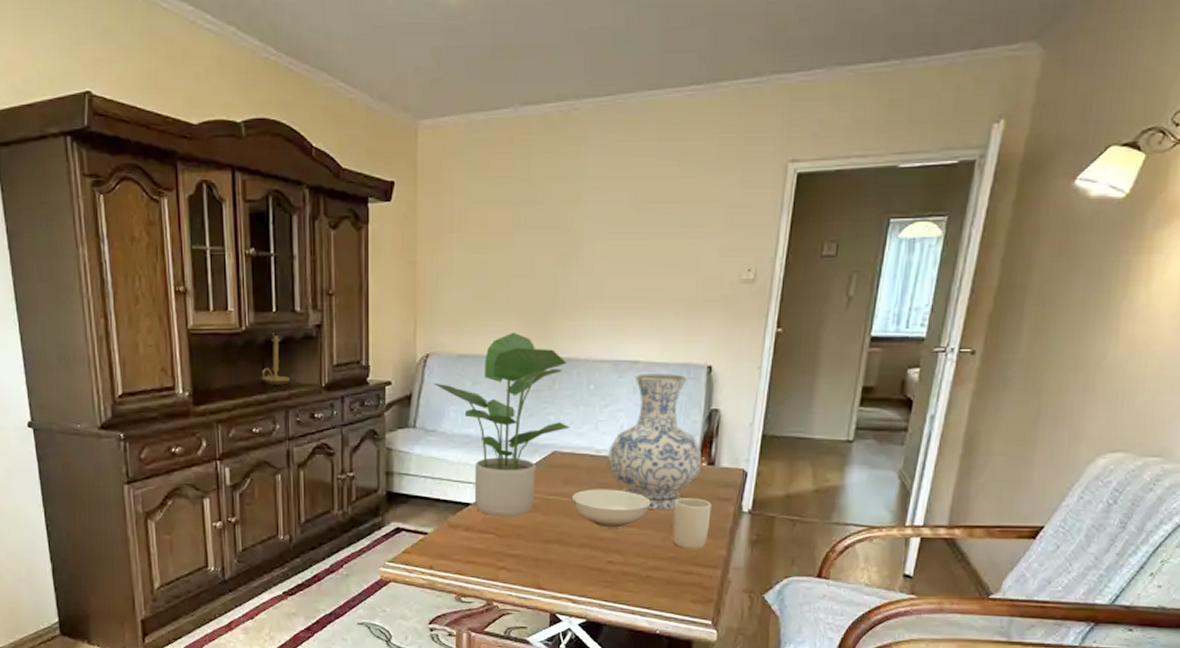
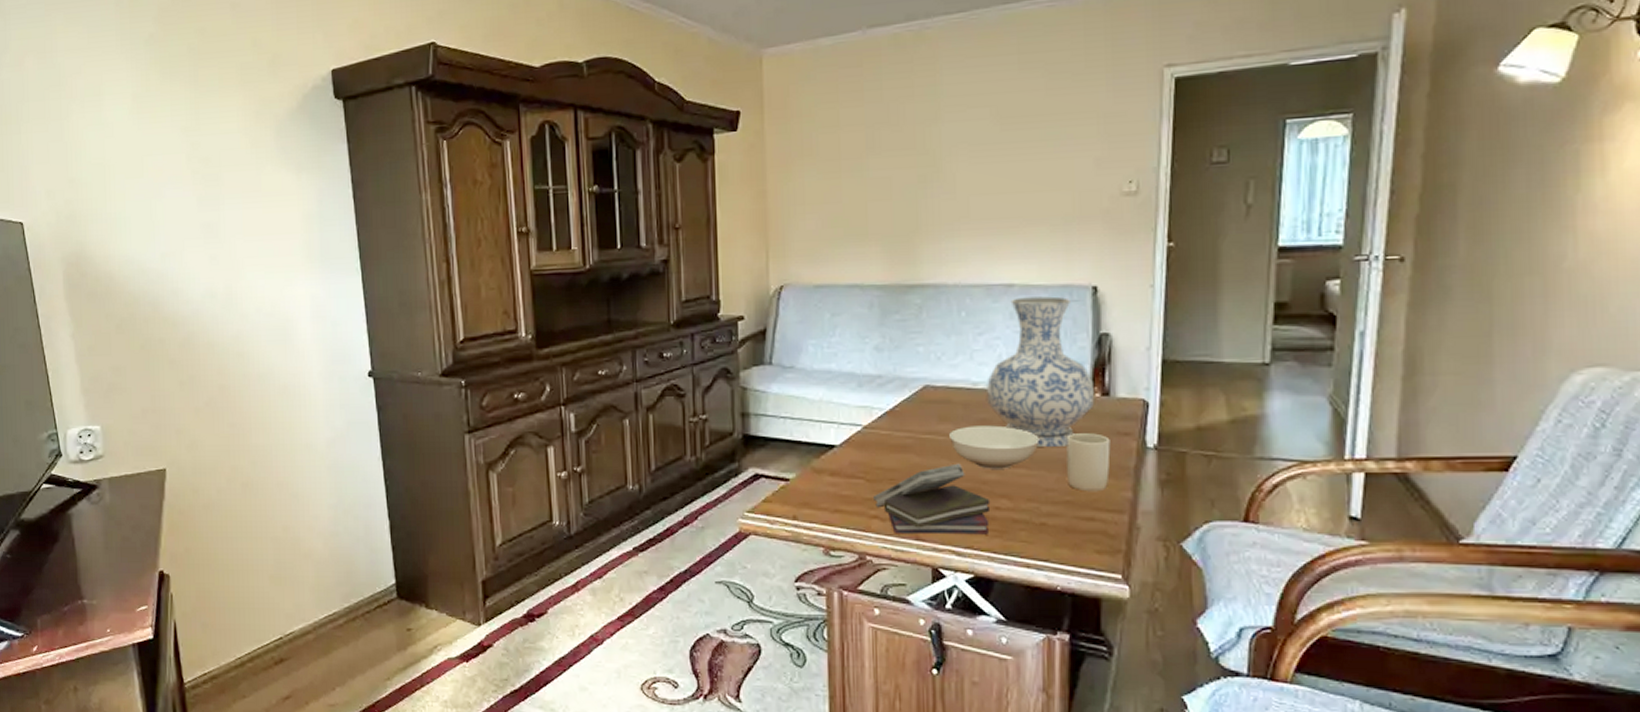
candle holder: present [261,333,290,385] -> none [606,270,636,325]
potted plant: present [433,332,570,518] -> none [789,258,942,461]
book: none [502,522,605,585] -> present [874,463,991,535]

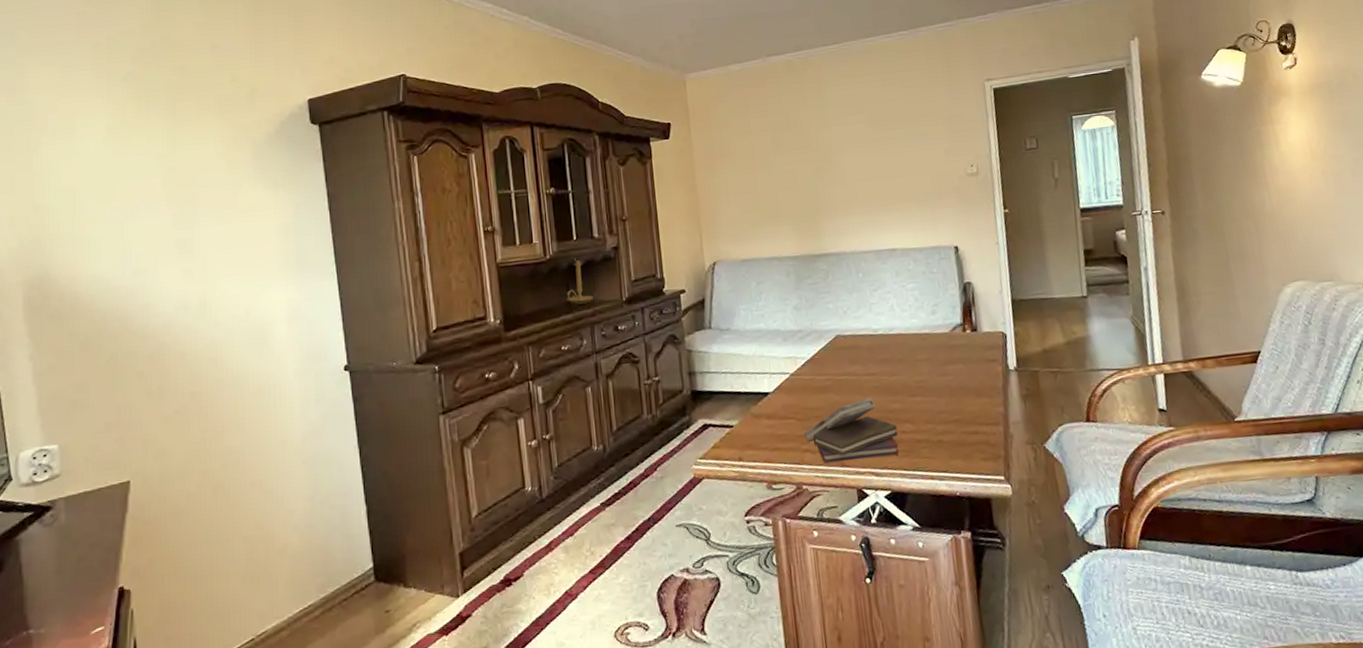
candle holder: none [606,270,636,325] -> present [566,258,593,305]
bowl: present [949,425,1040,469] -> none [859,363,930,400]
vase: present [985,296,1095,447] -> none [884,256,968,378]
mug: present [1065,433,1111,492] -> none [949,362,985,411]

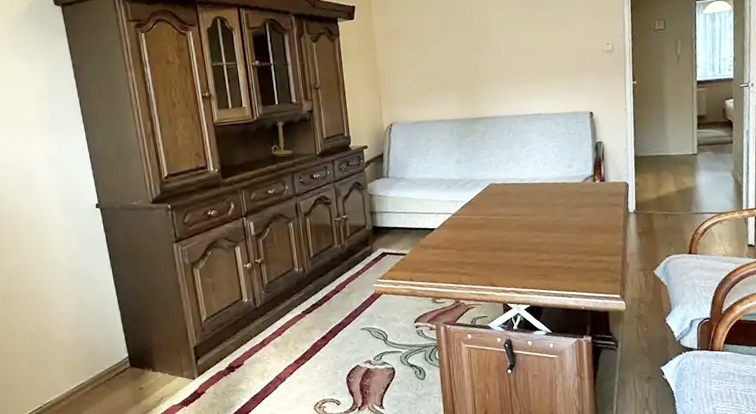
book: present [804,397,900,464] -> none [462,233,538,284]

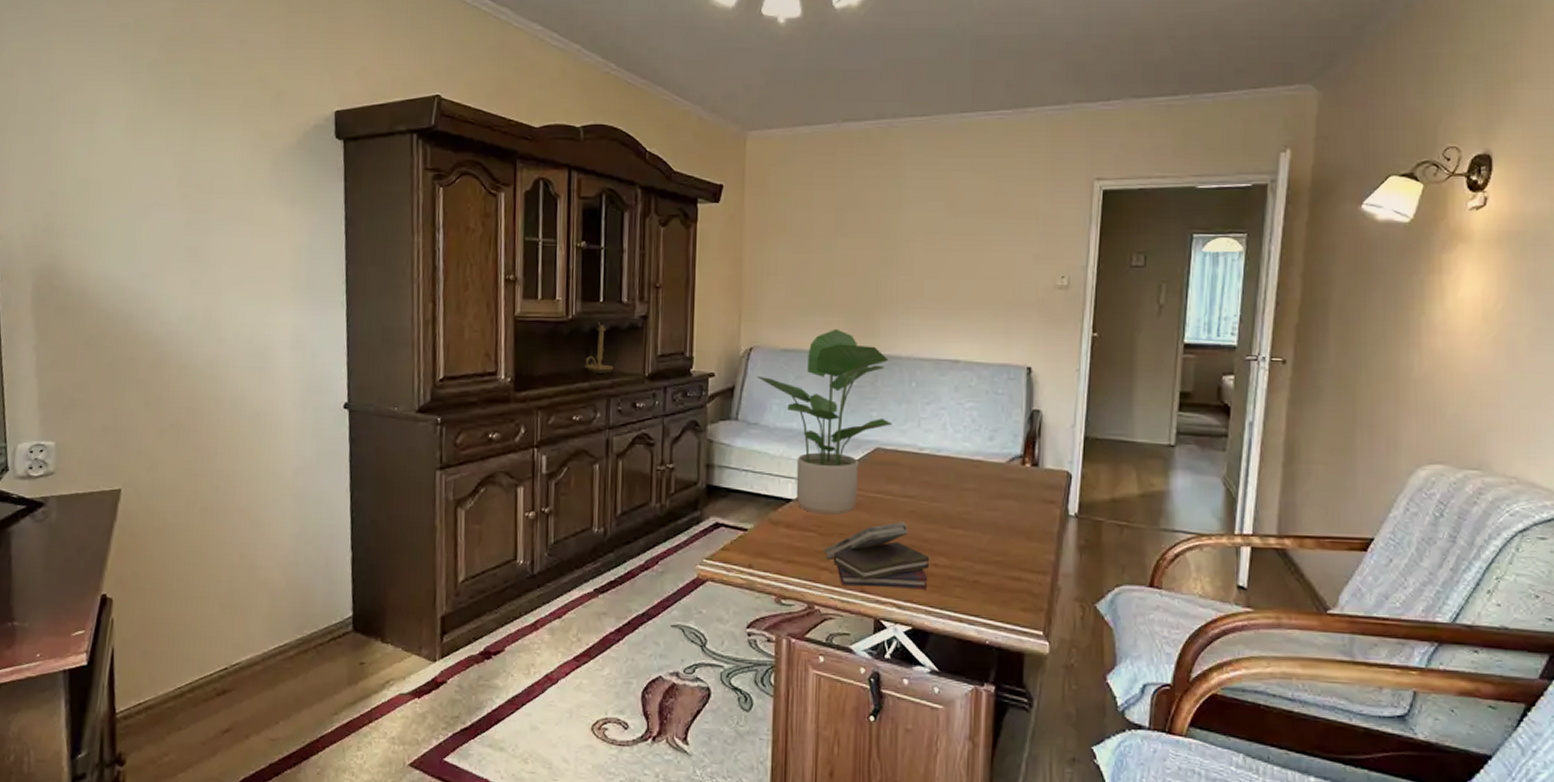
potted plant: none [398,102,500,237] -> present [756,328,893,516]
book: none [462,233,538,284] -> present [824,521,930,590]

